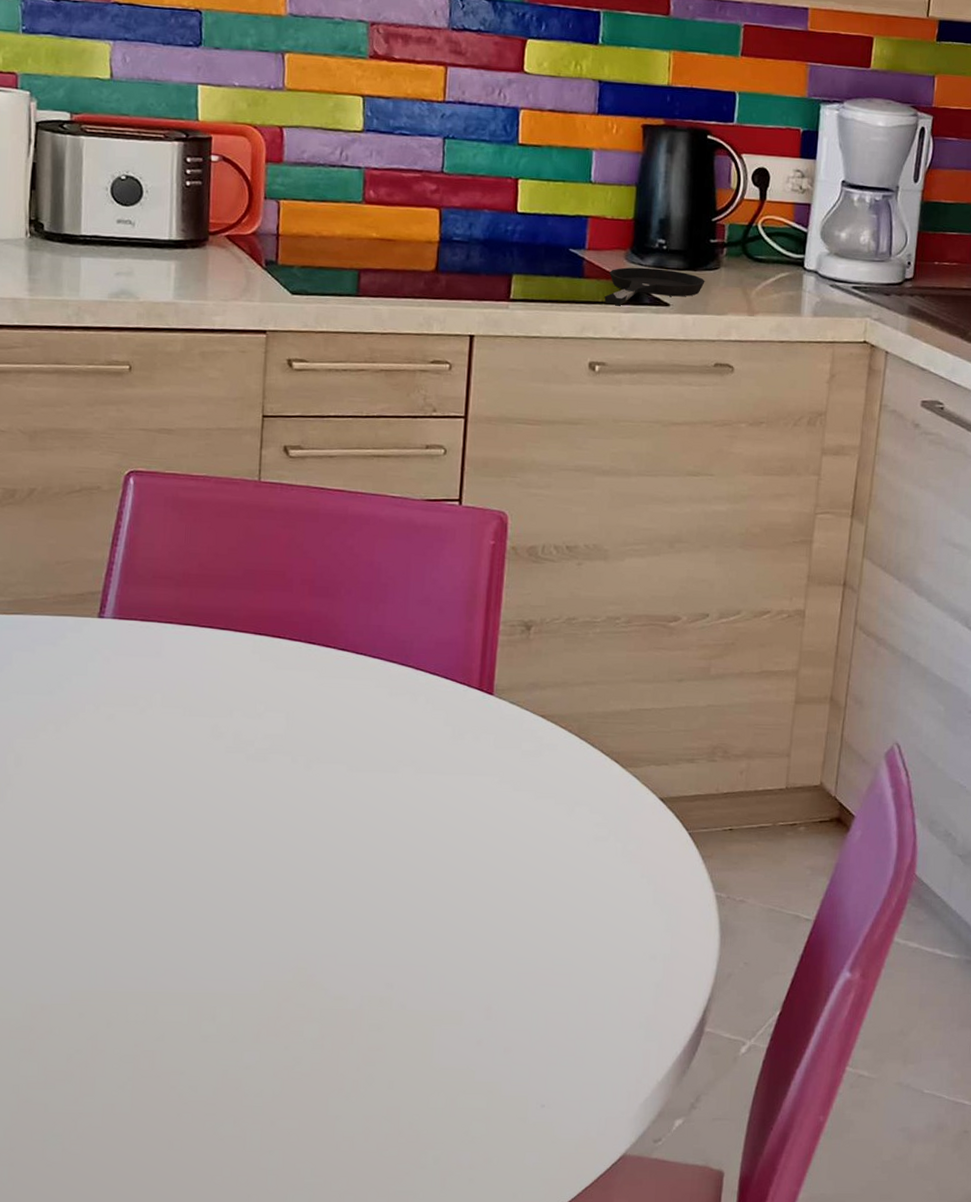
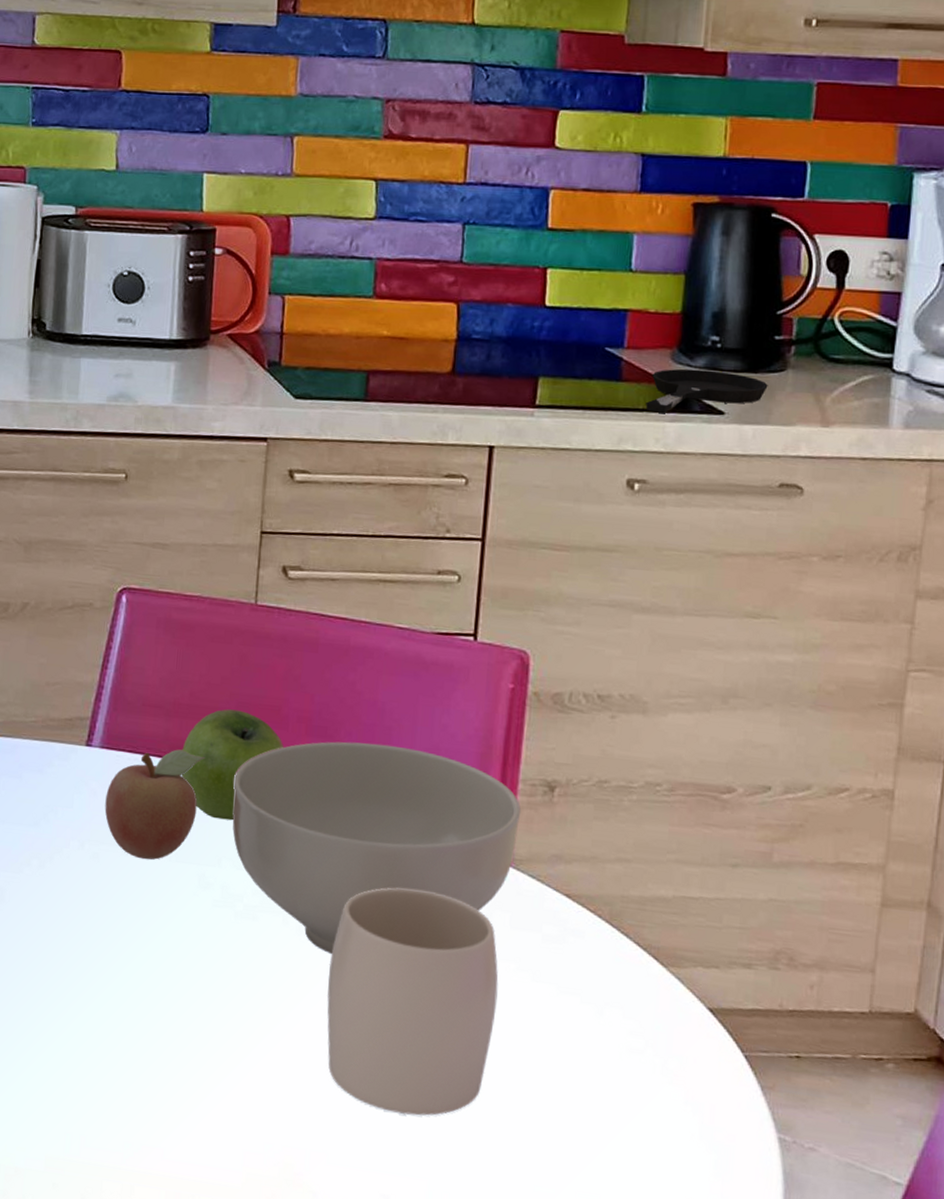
fruit: none [119,615,216,717] -> present [104,749,206,860]
fruit: none [192,576,289,676] -> present [181,709,284,821]
bowl: none [242,598,503,784] -> present [232,741,522,954]
mug: none [334,721,485,914] -> present [327,887,499,1116]

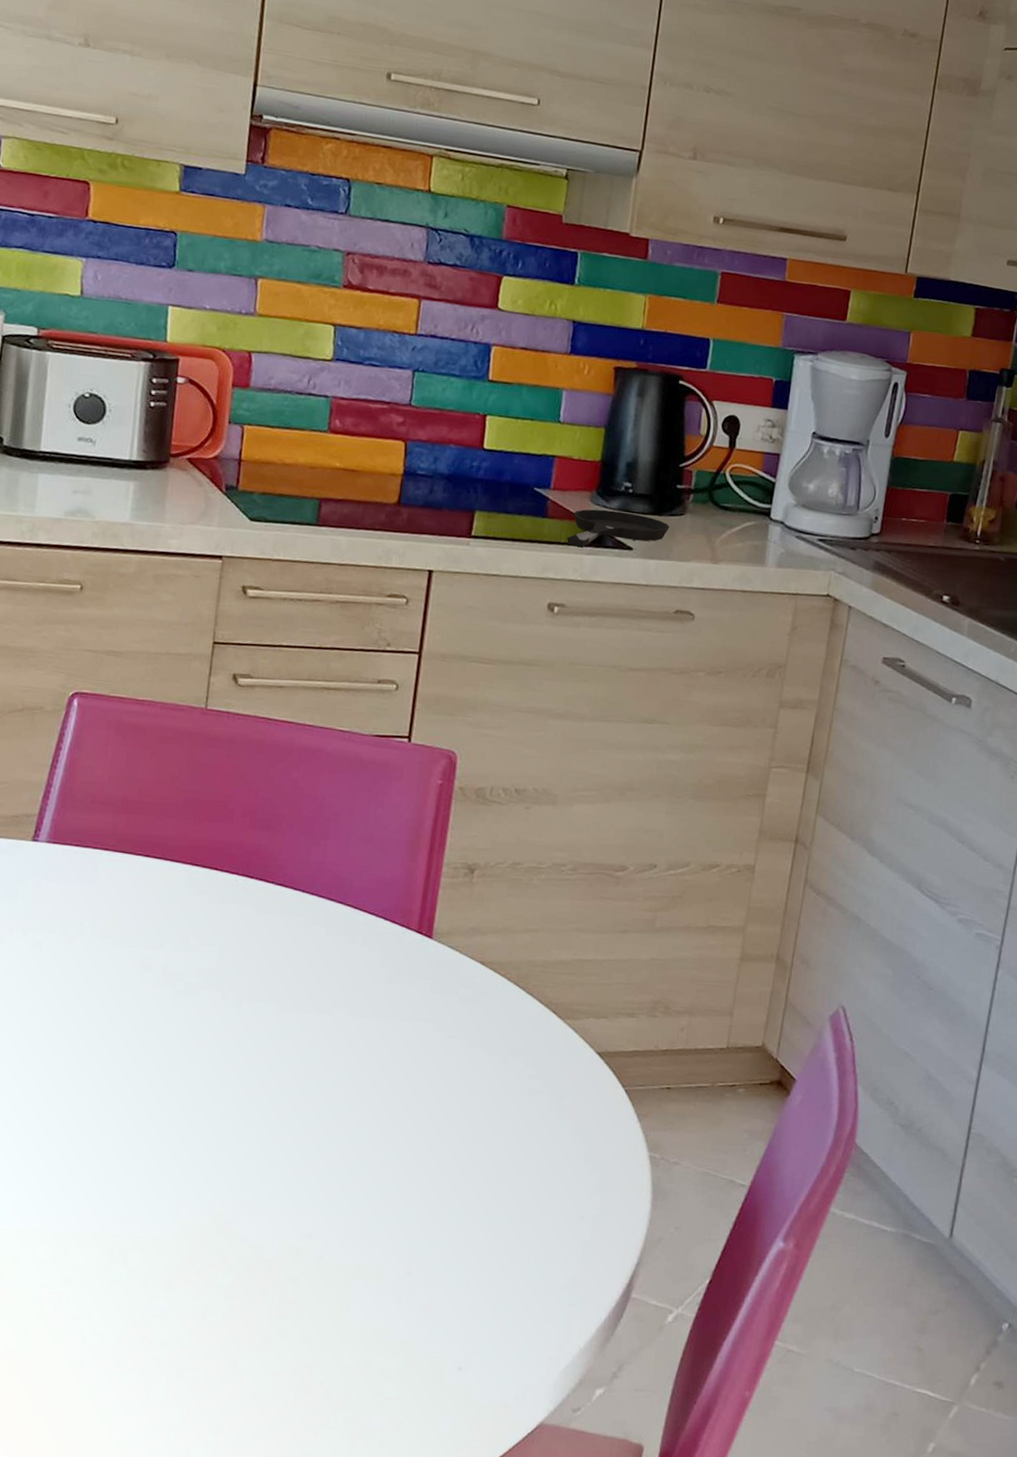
fruit: present [104,749,206,860] -> none [49,842,152,946]
fruit: present [181,709,284,821] -> none [127,805,229,907]
bowl: present [232,741,522,954] -> none [176,833,445,1023]
mug: present [327,887,499,1116] -> none [260,961,418,1162]

